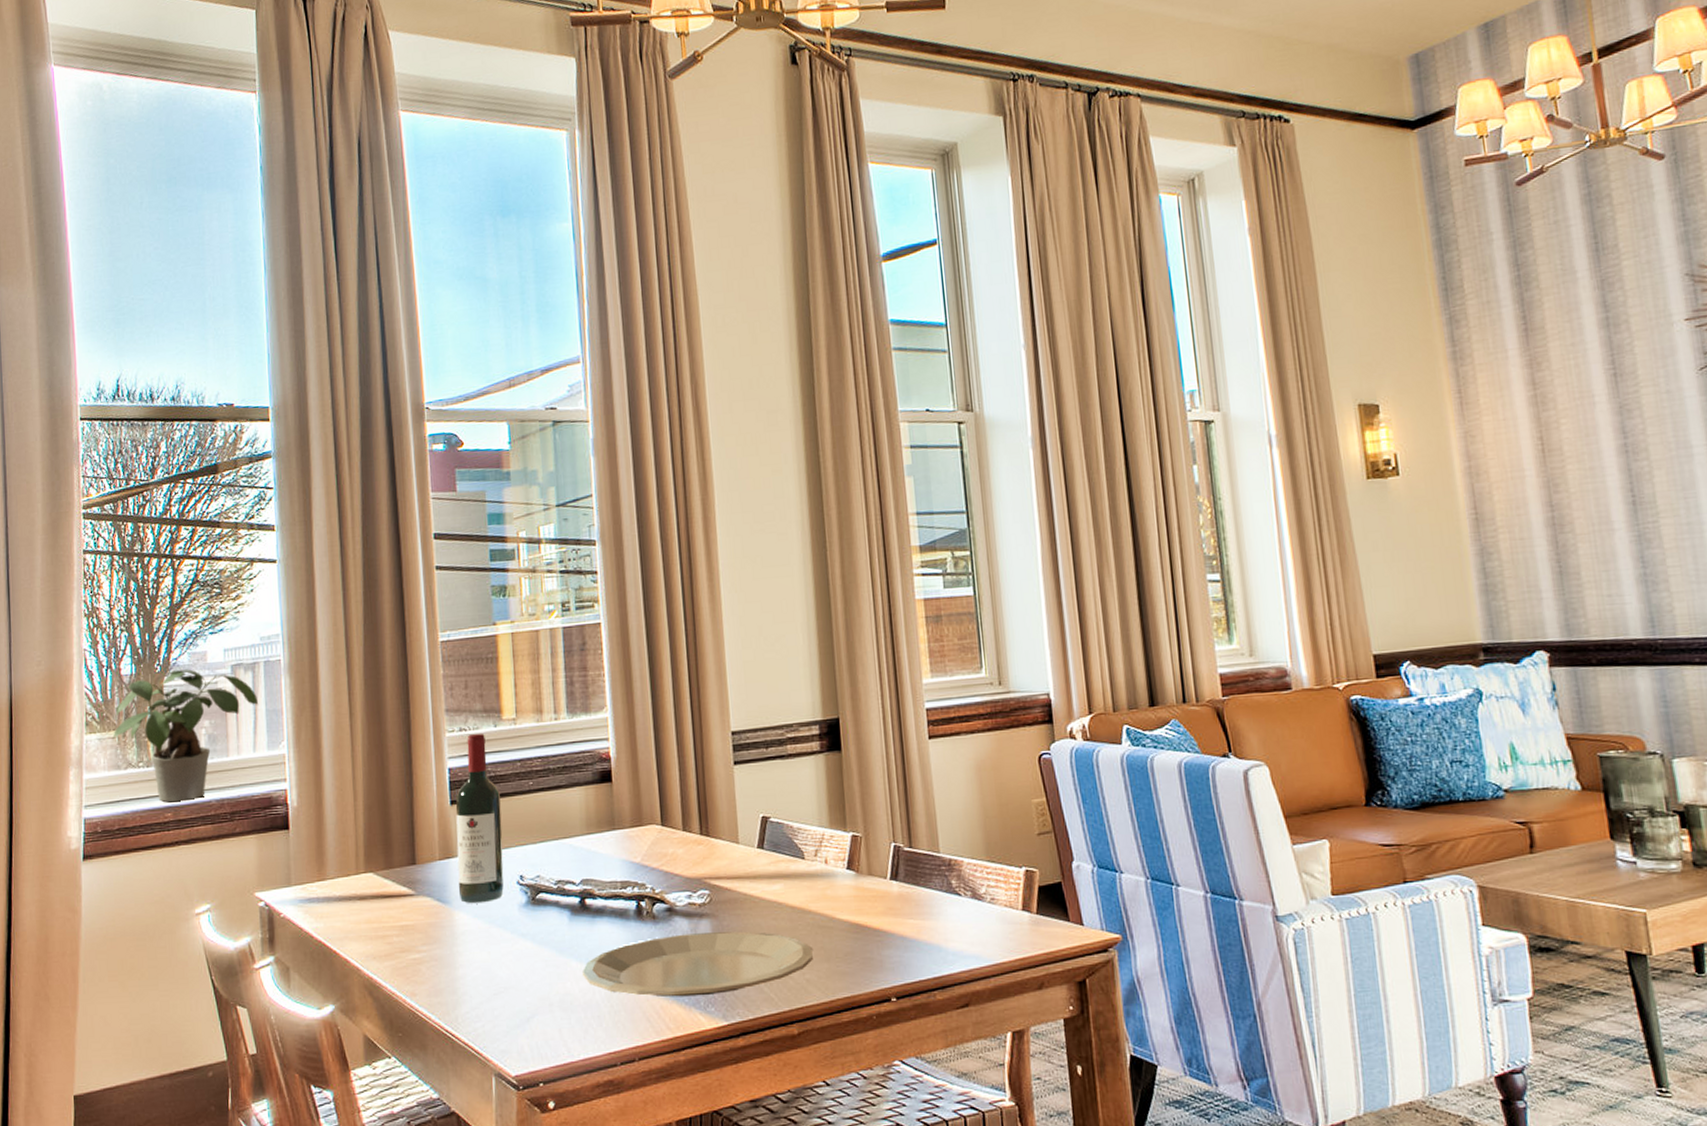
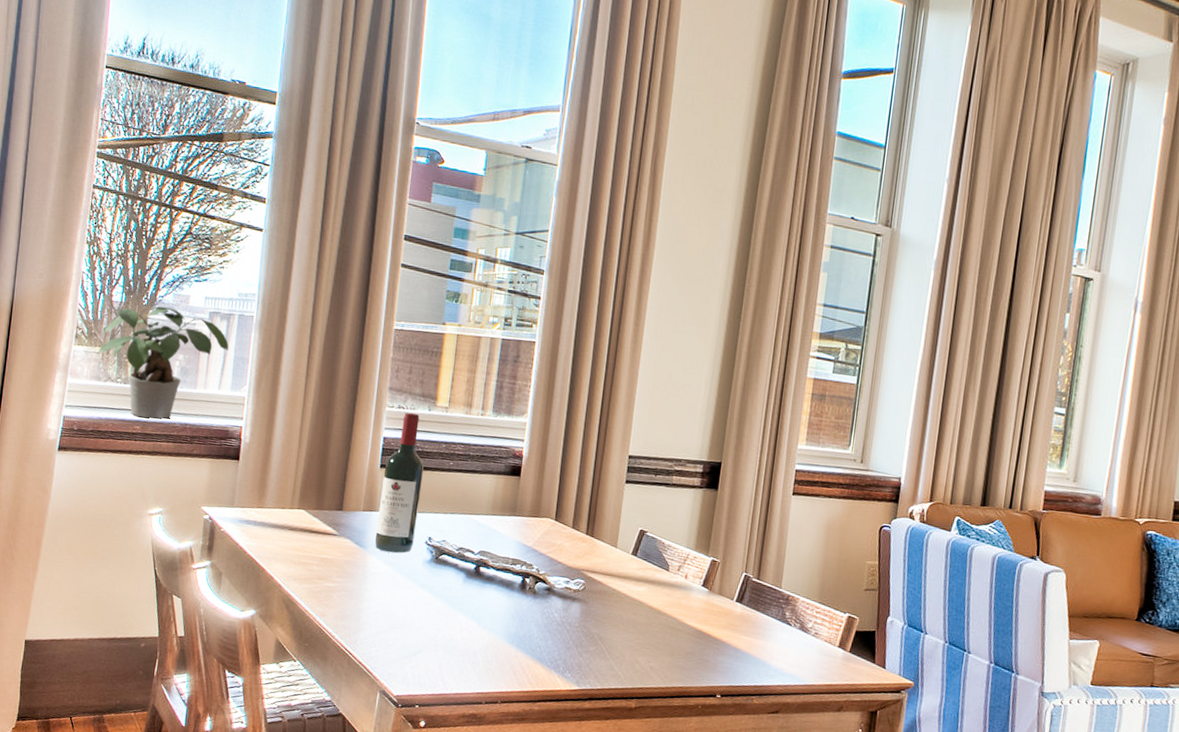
plate: present [582,931,813,997] -> none [466,609,660,665]

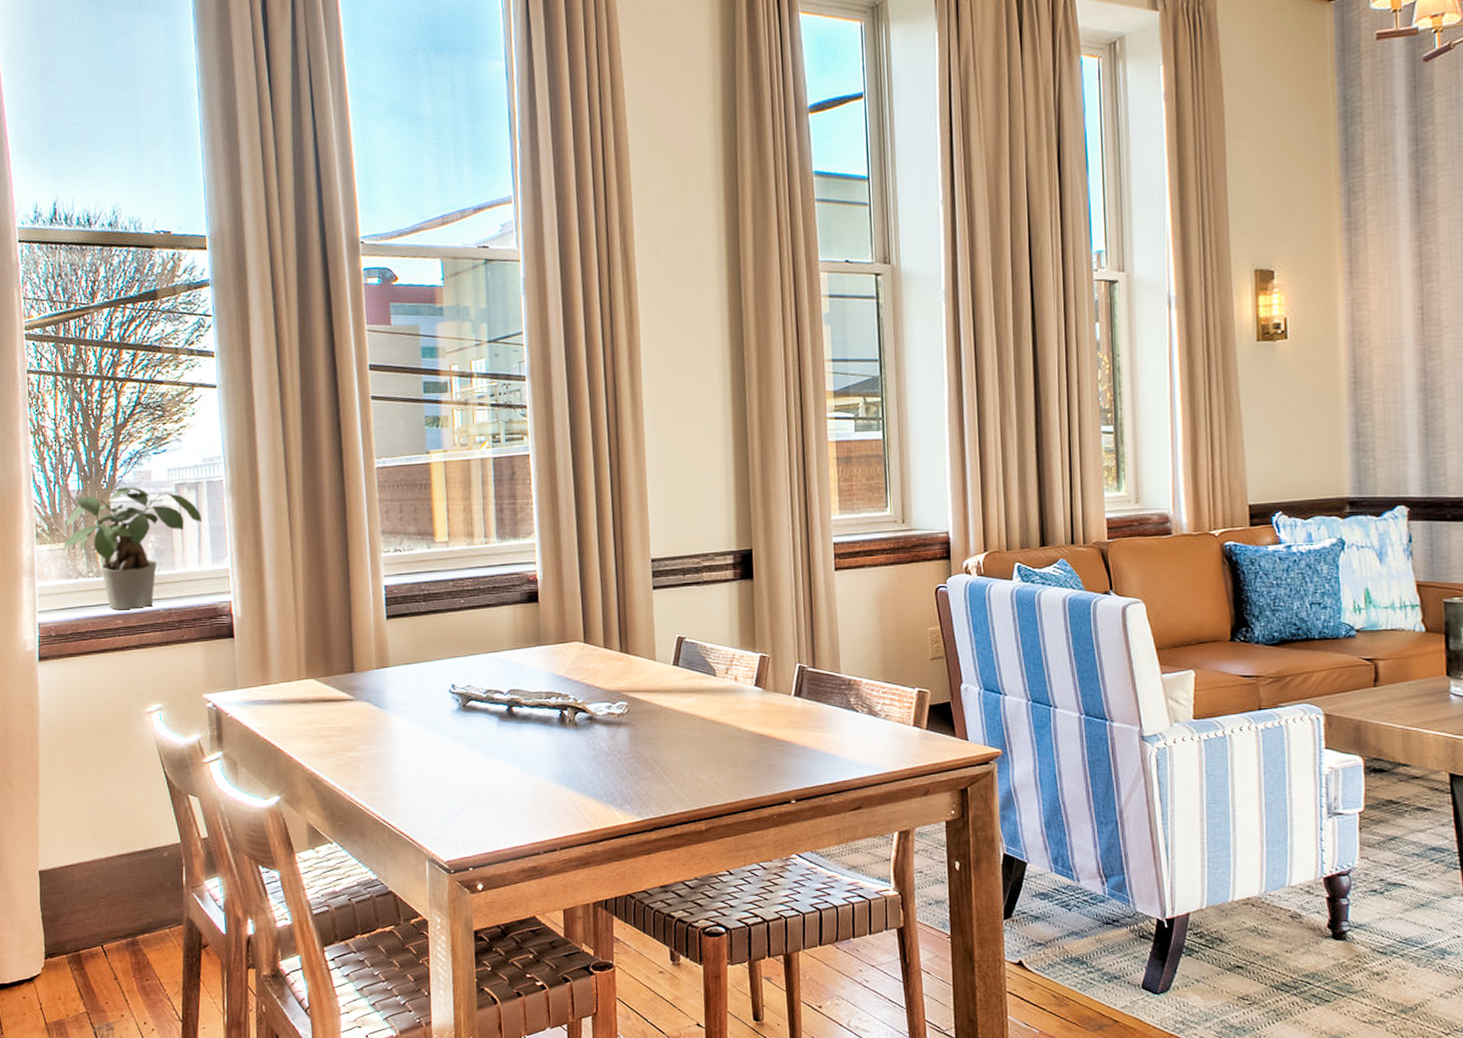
wine bottle: present [374,412,424,554] -> none [391,554,437,709]

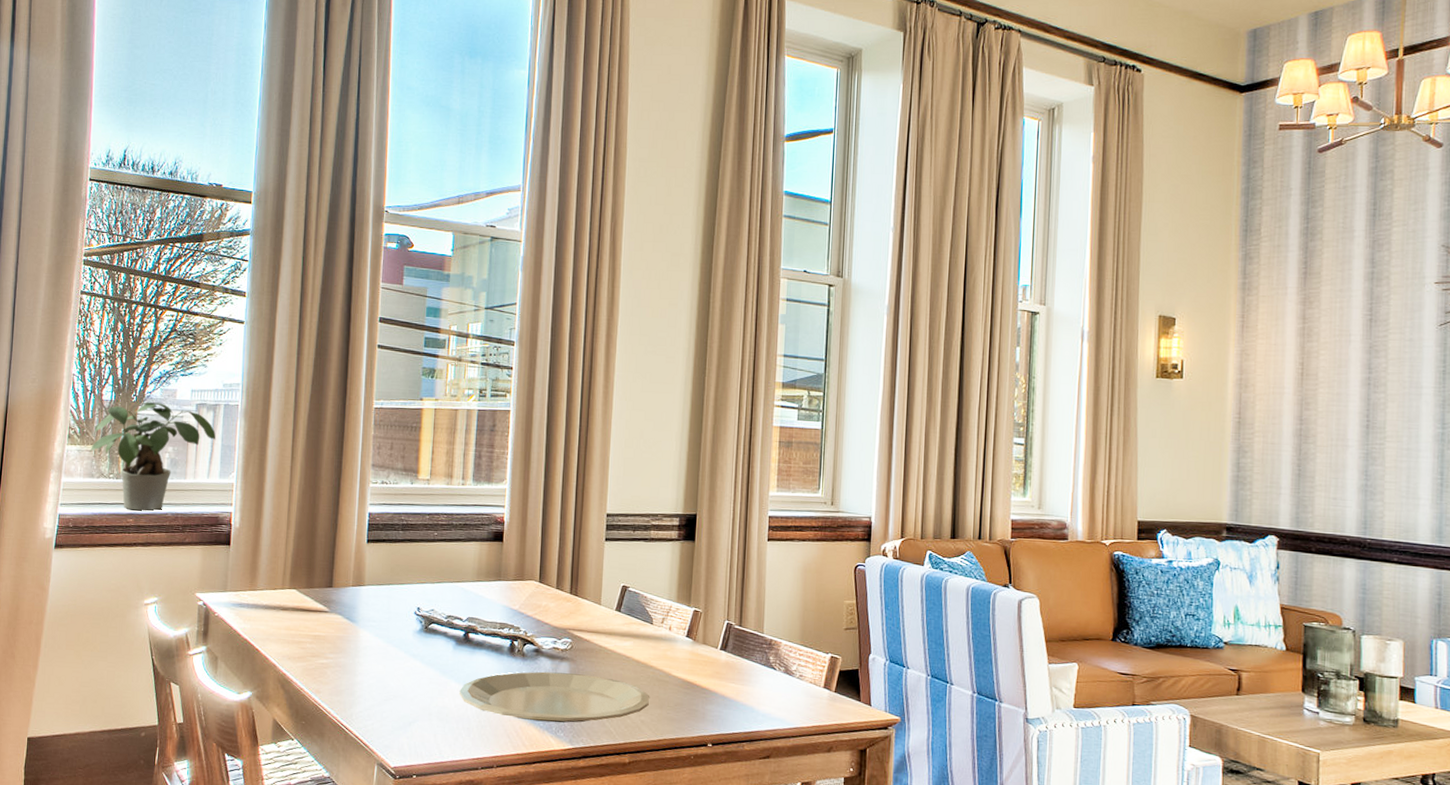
plate: none [508,738,721,796] -> present [458,671,649,723]

